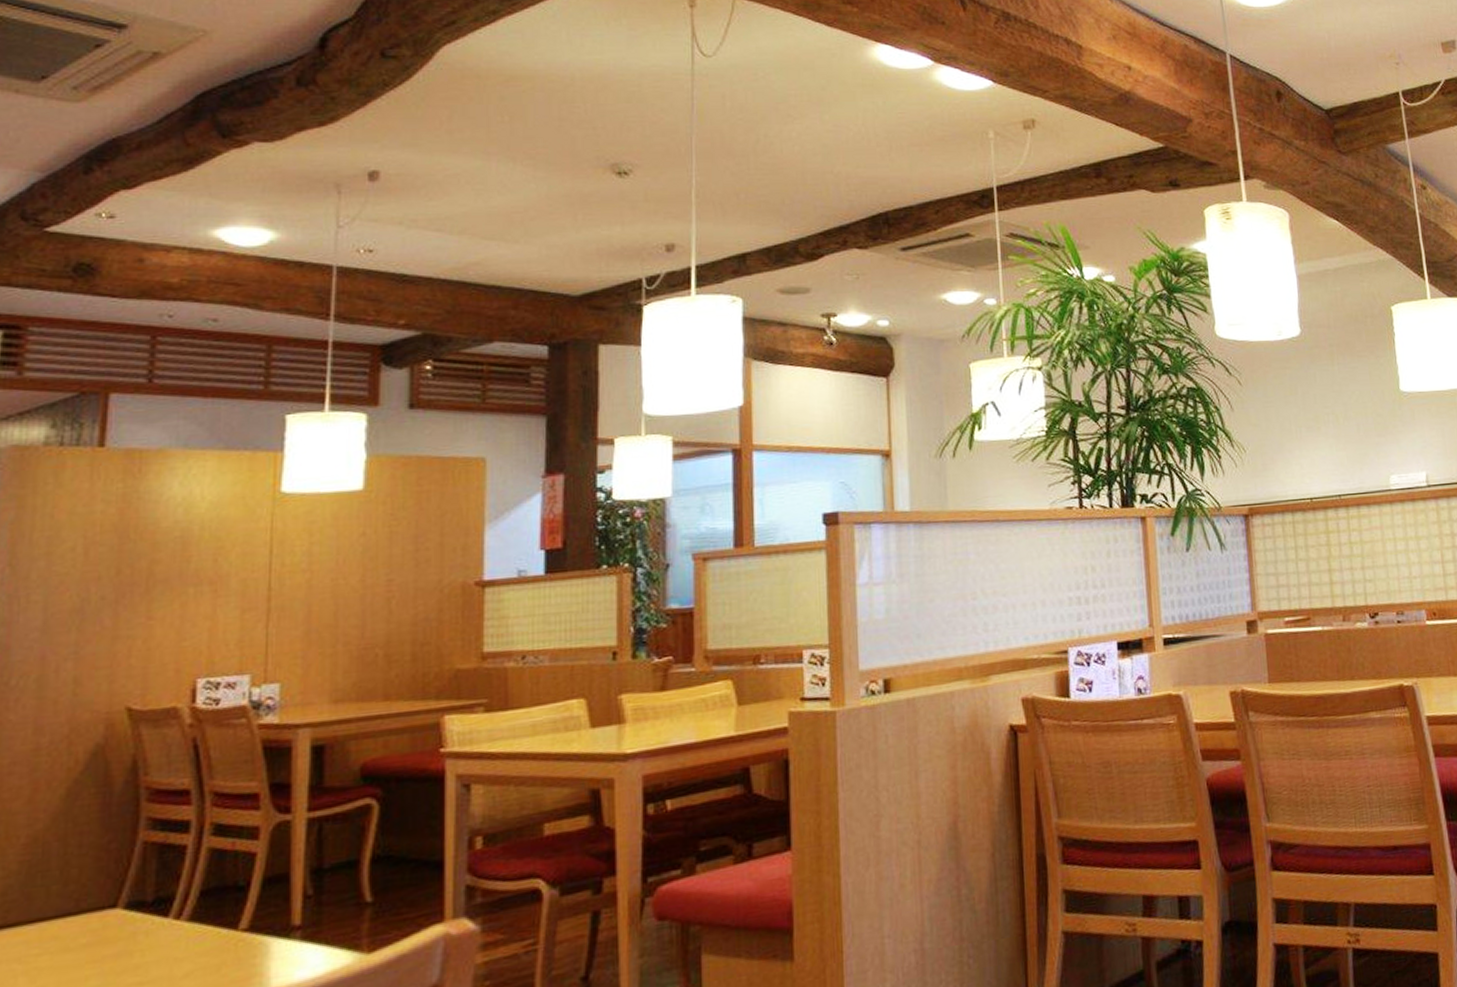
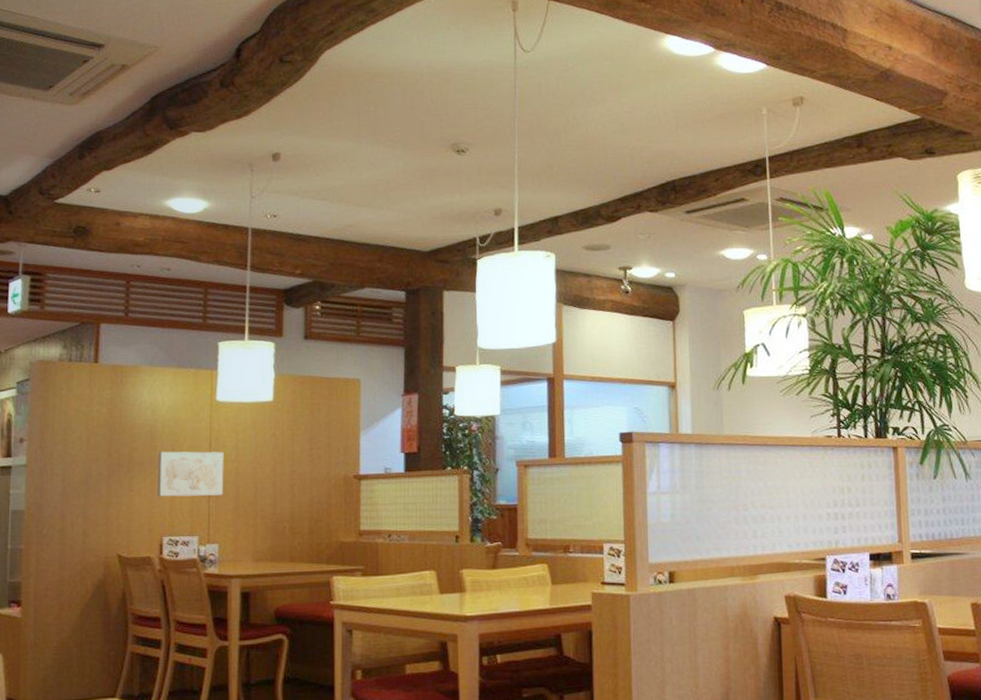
wall art: none [191,559,291,625] -> present [158,451,224,497]

